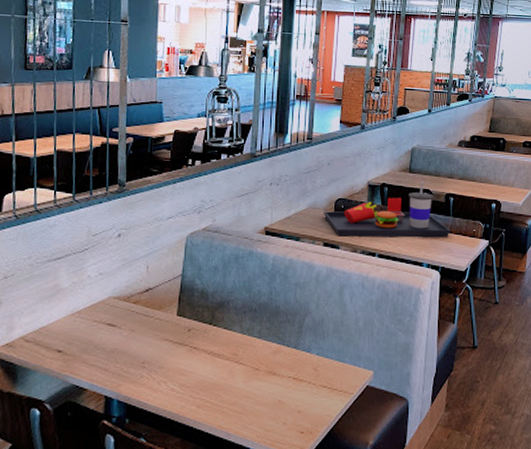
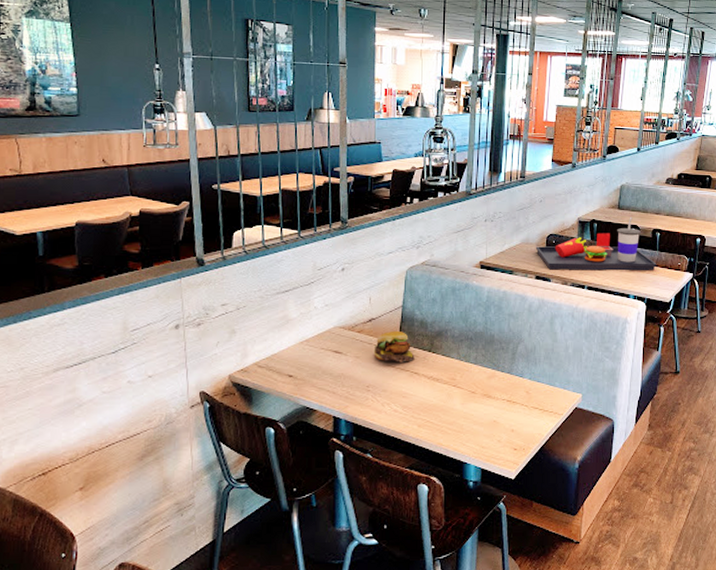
burger: none [150,301,194,336] -> present [373,330,415,362]

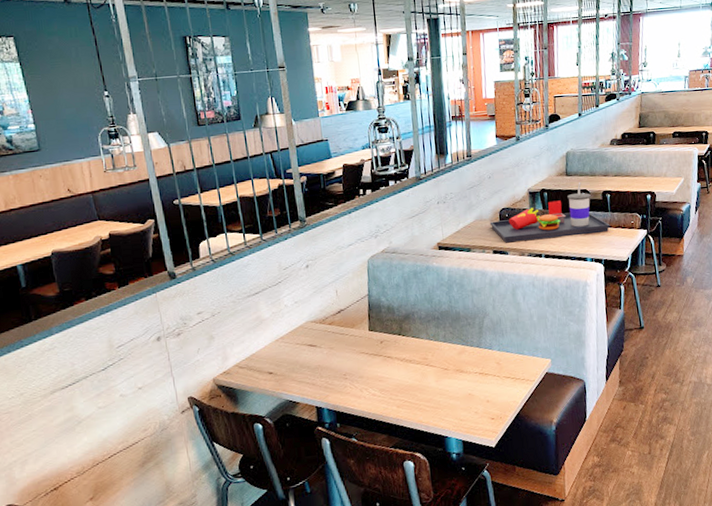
burger: present [373,330,415,362] -> none [346,318,386,349]

